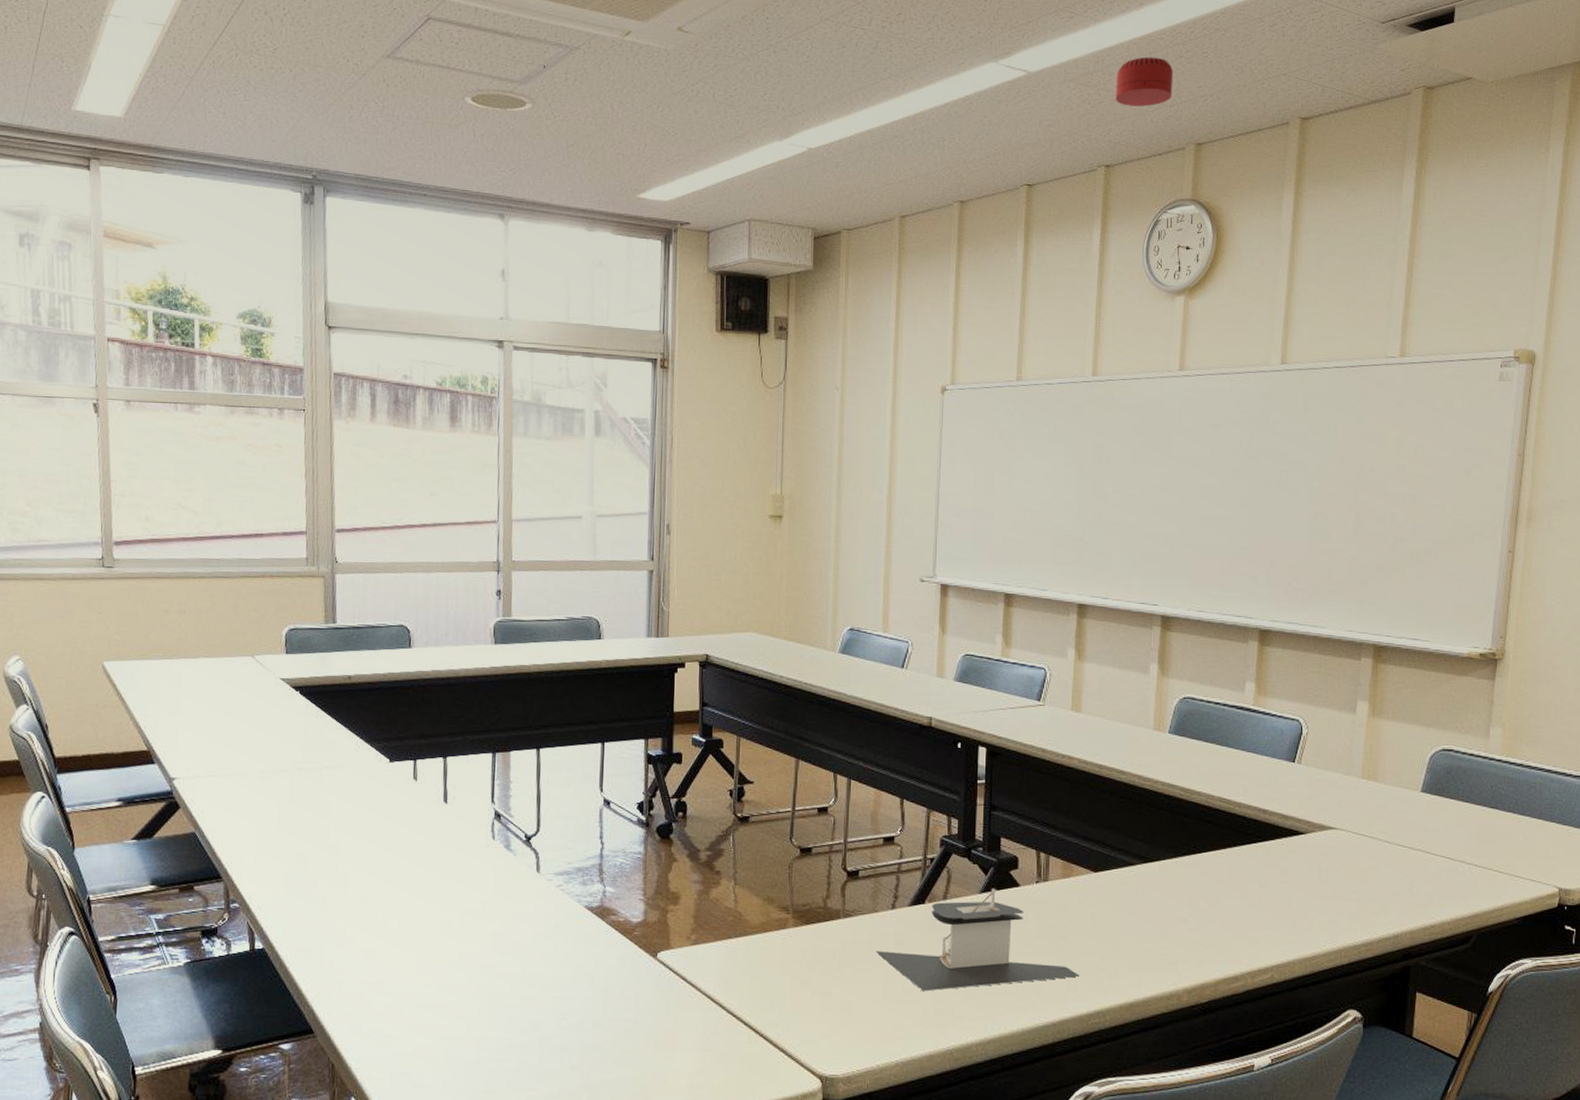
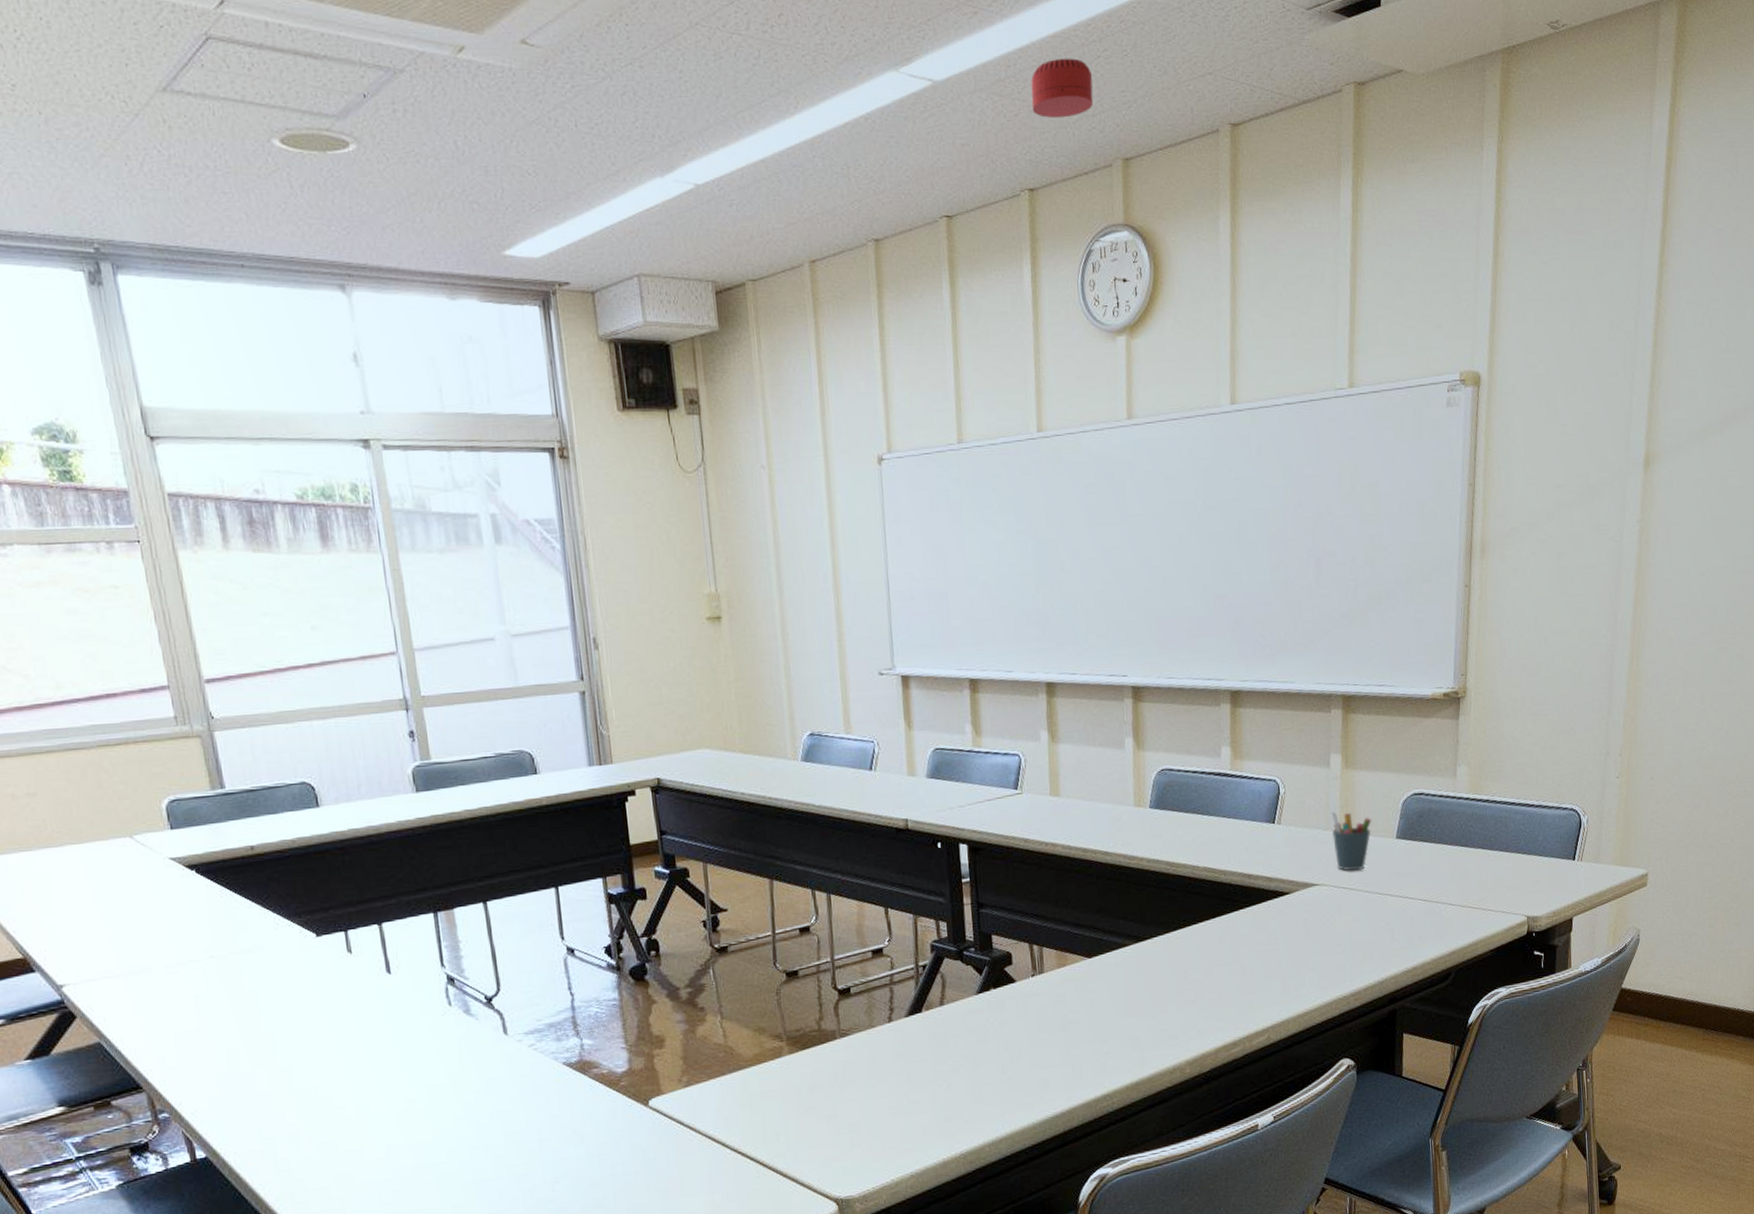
architectural model: present [876,888,1080,992] -> none [878,987,1084,1100]
pen holder: none [1353,758,1396,819] -> present [1331,812,1372,871]

